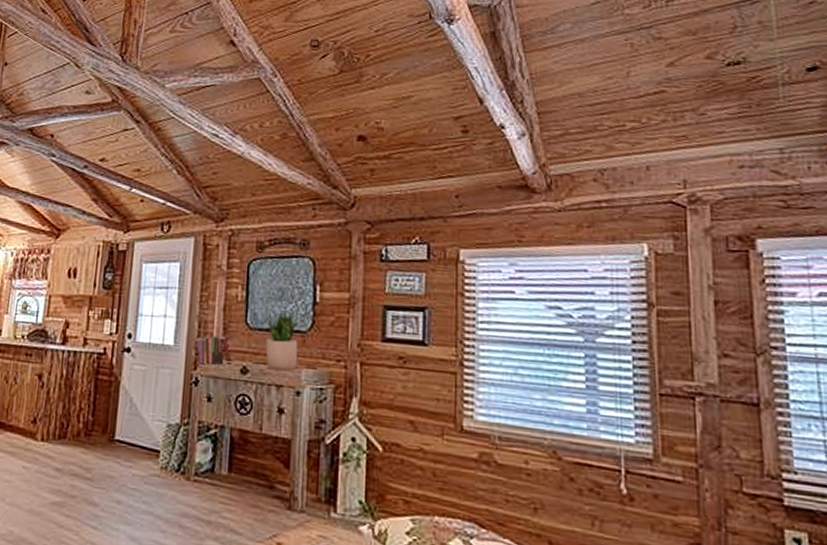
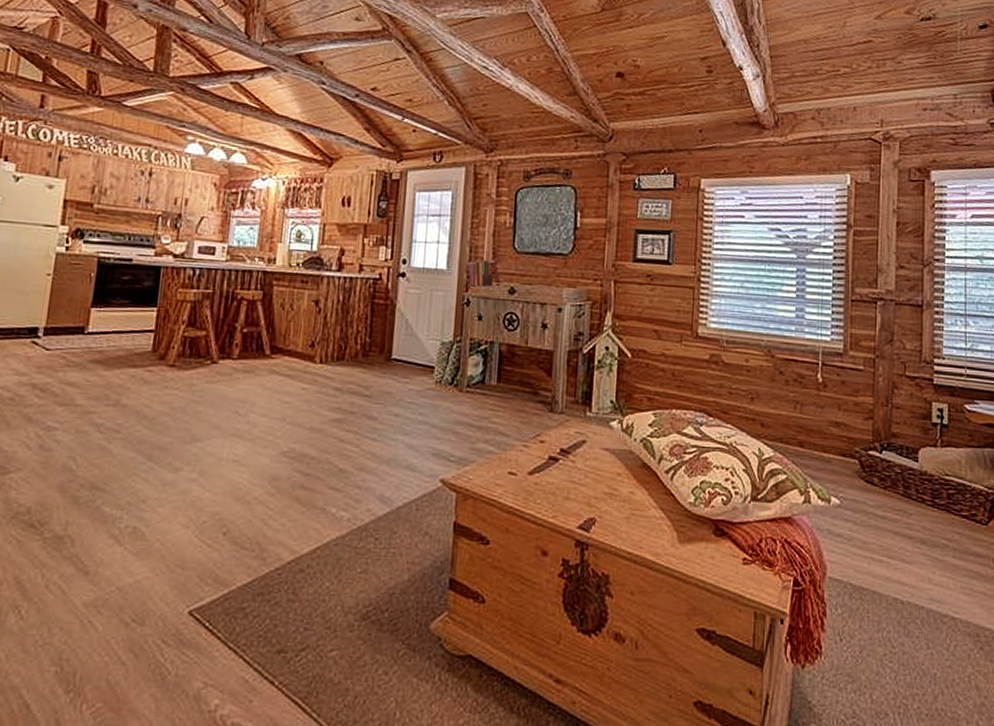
planter: present [265,310,298,372] -> none [531,235,560,291]

